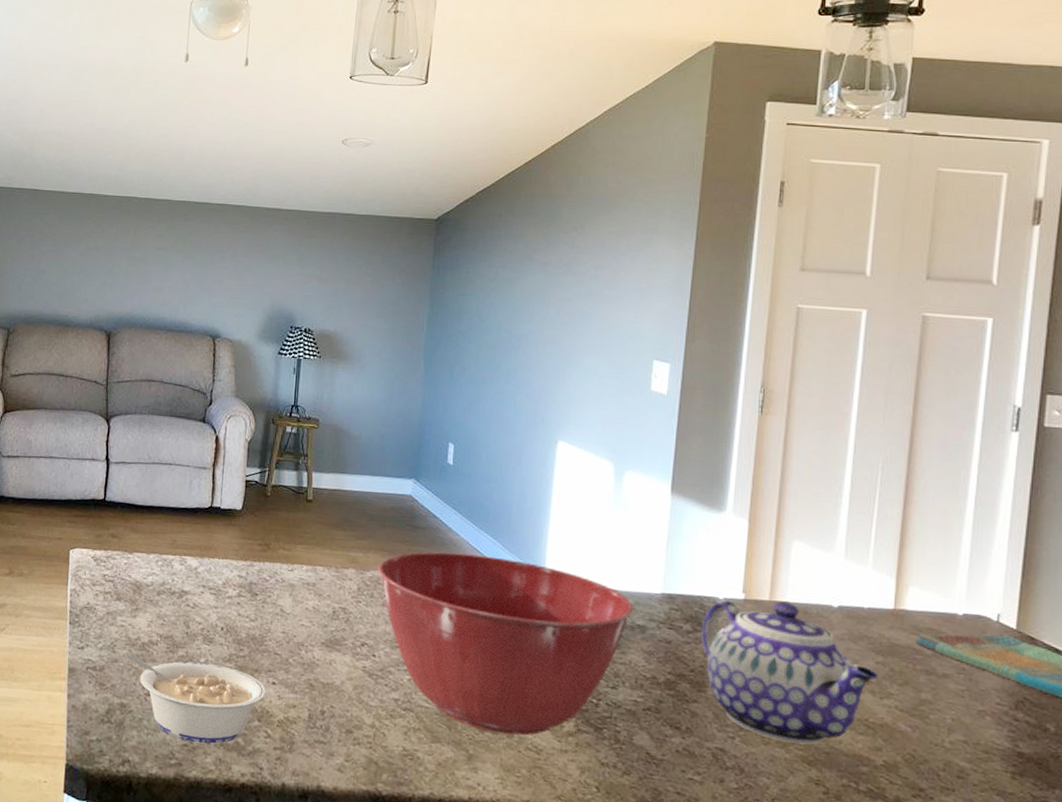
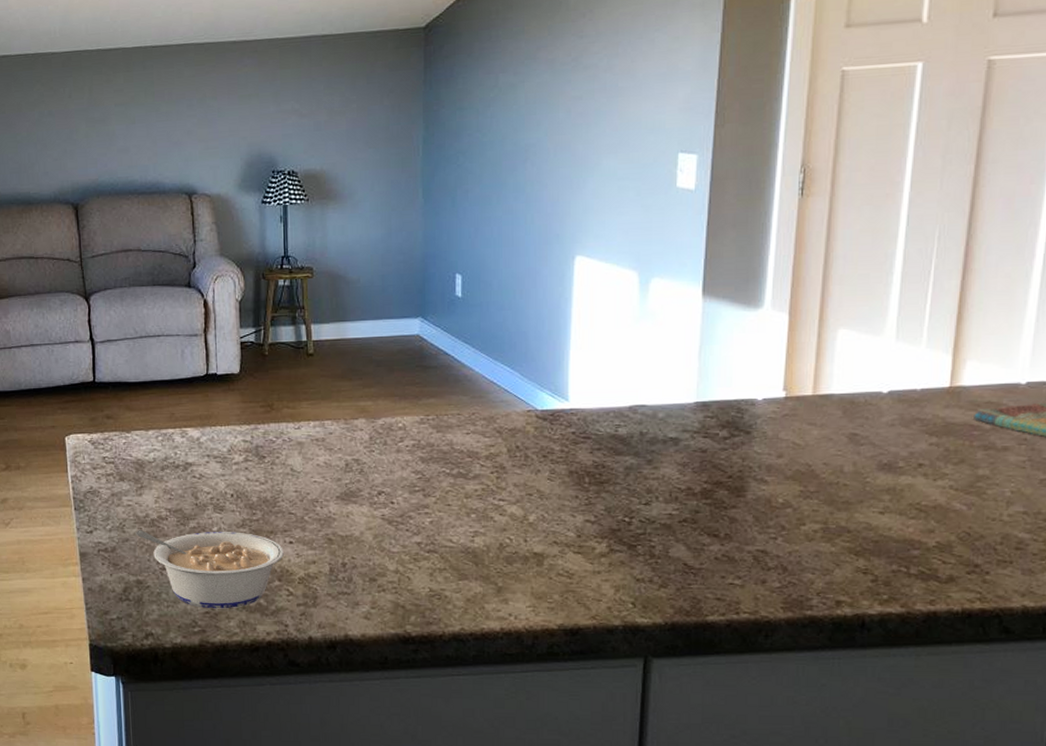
mixing bowl: present [378,552,634,736] -> none [390,387,666,563]
teapot: present [702,600,879,745] -> none [740,394,932,536]

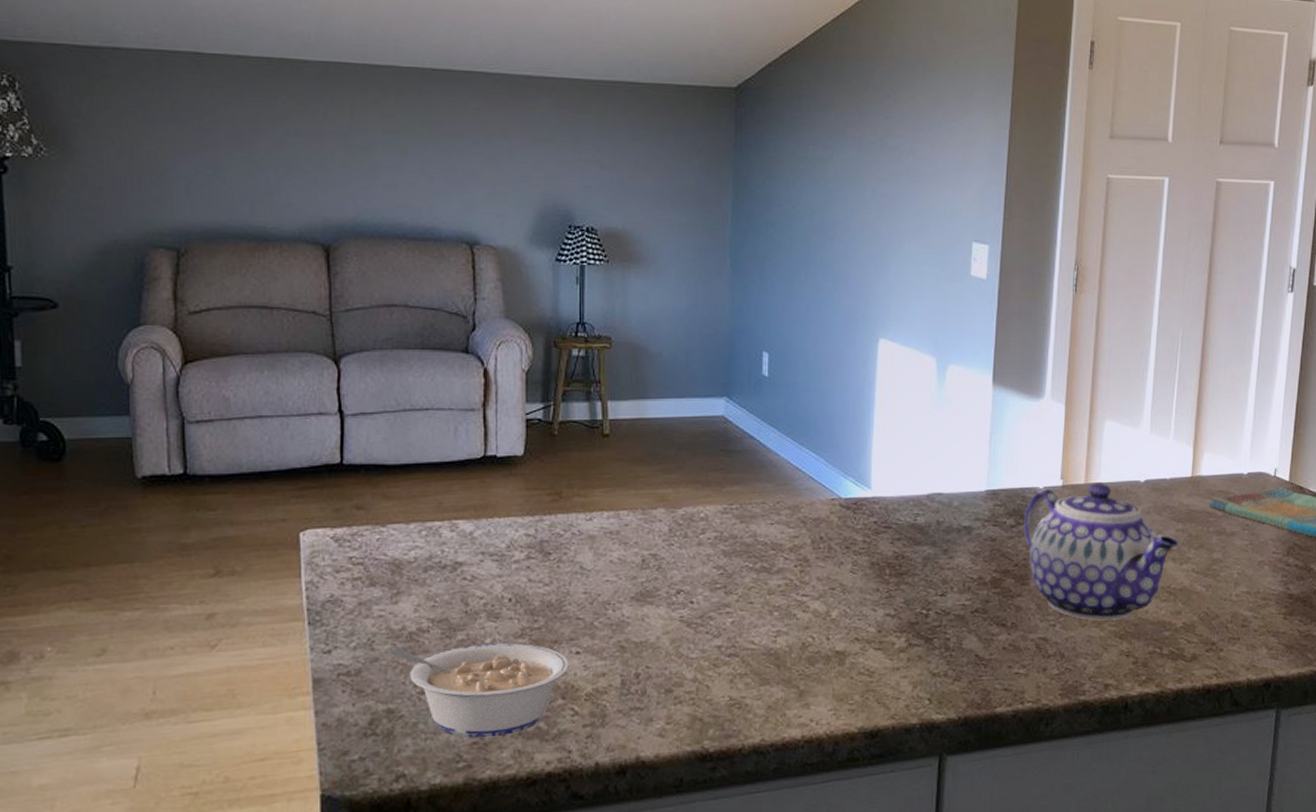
teapot: none [740,394,932,536] -> present [1024,483,1179,621]

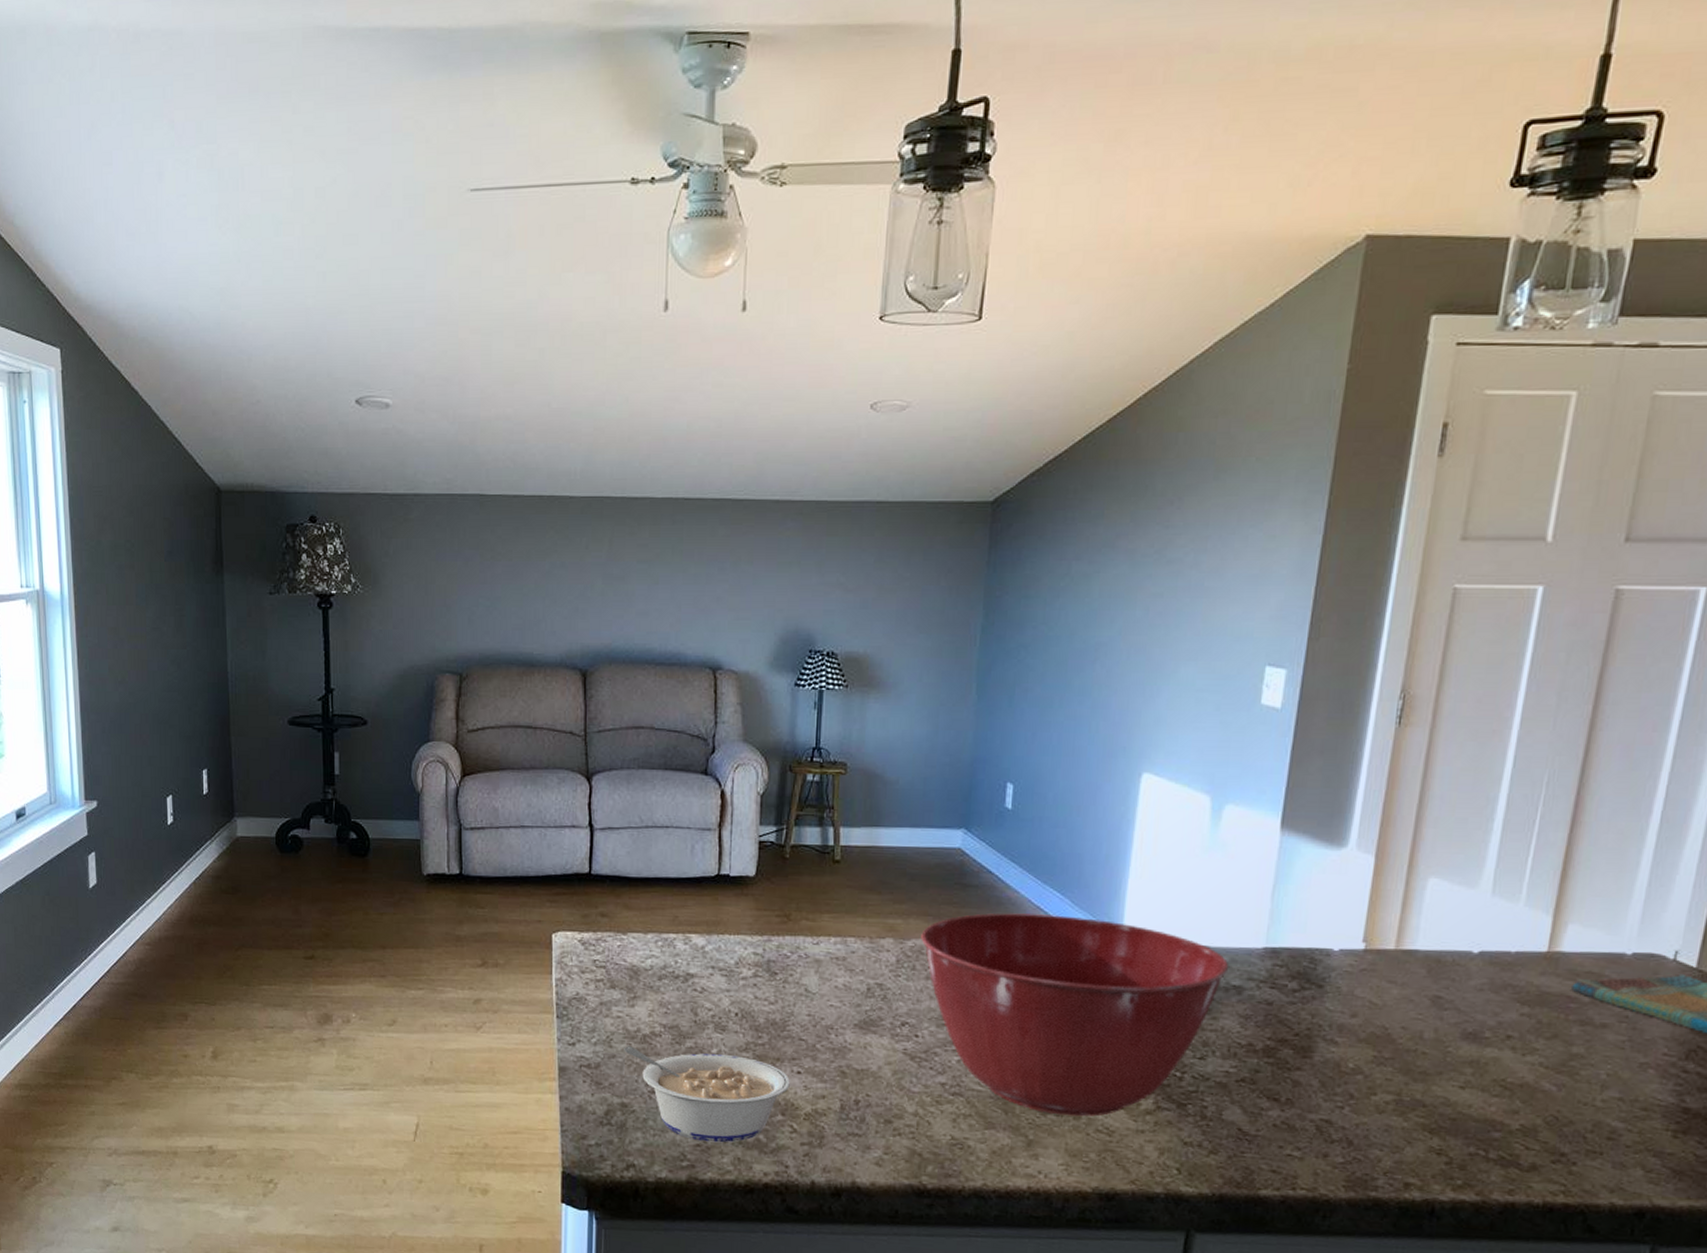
mixing bowl: none [691,474,960,663] -> present [921,913,1229,1117]
teapot: present [1024,483,1179,621] -> none [1310,949,1523,1111]

